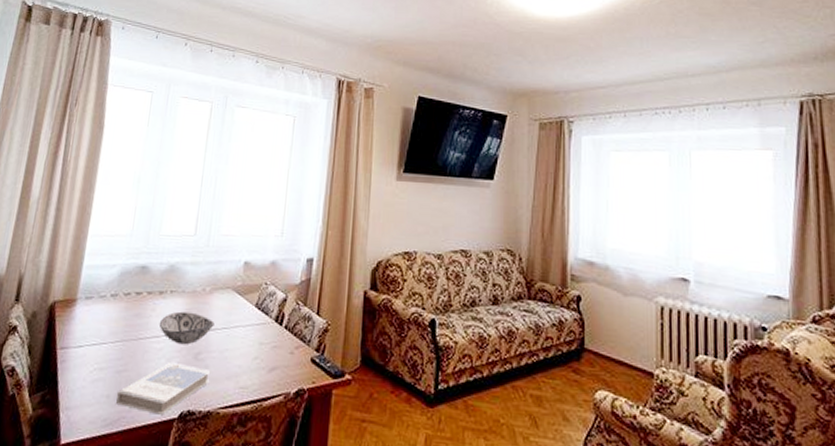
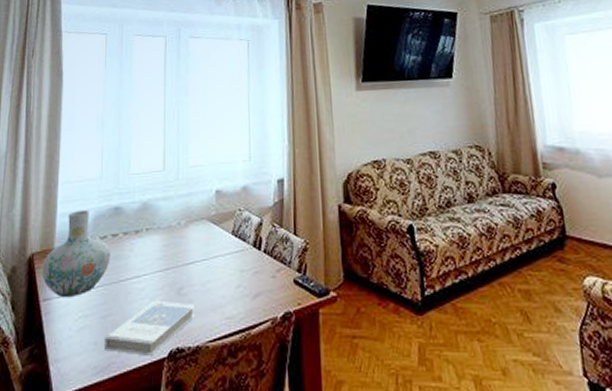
vase: none [61,265,133,348] -> present [41,211,111,297]
decorative bowl: present [159,311,215,345] -> none [138,248,193,282]

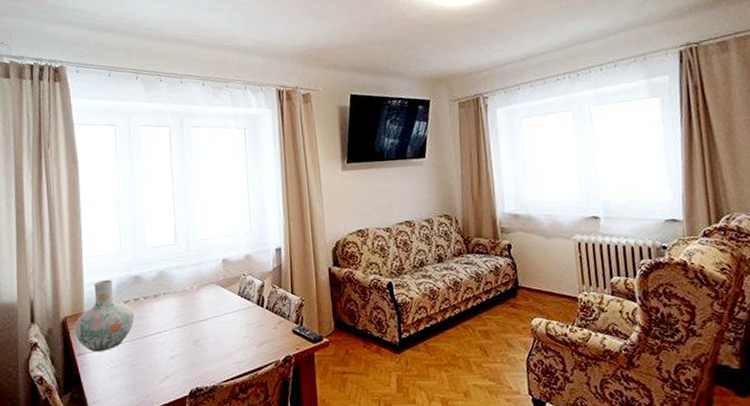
hardback book: present [105,301,195,356] -> none [134,351,211,395]

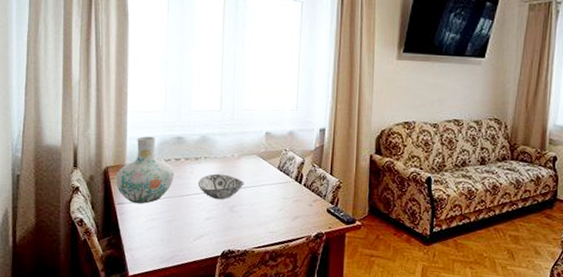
decorative bowl: none [158,308,206,336] -> present [197,173,244,200]

